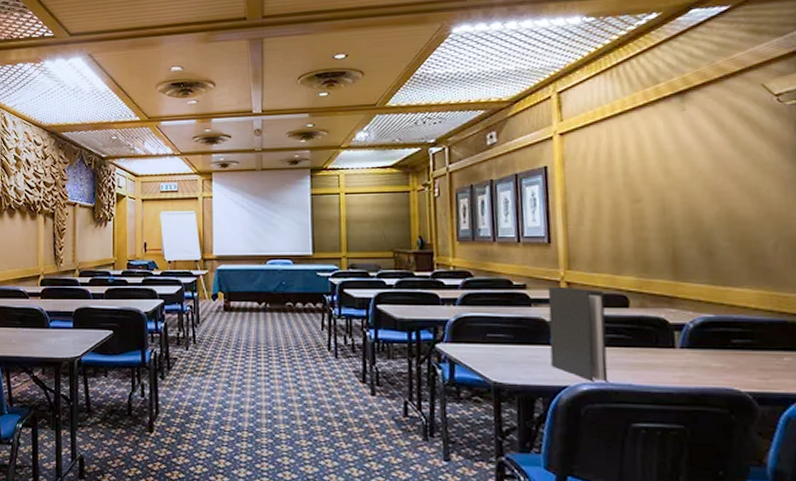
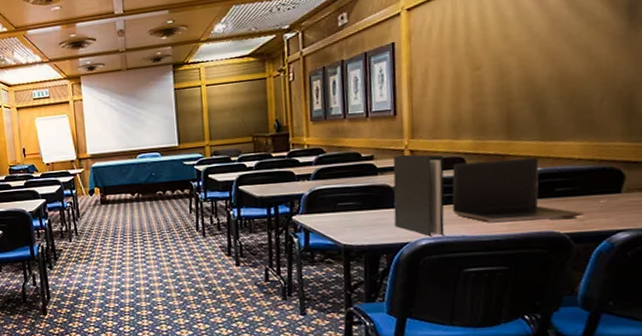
laptop computer: none [614,301,766,375] -> present [452,158,584,223]

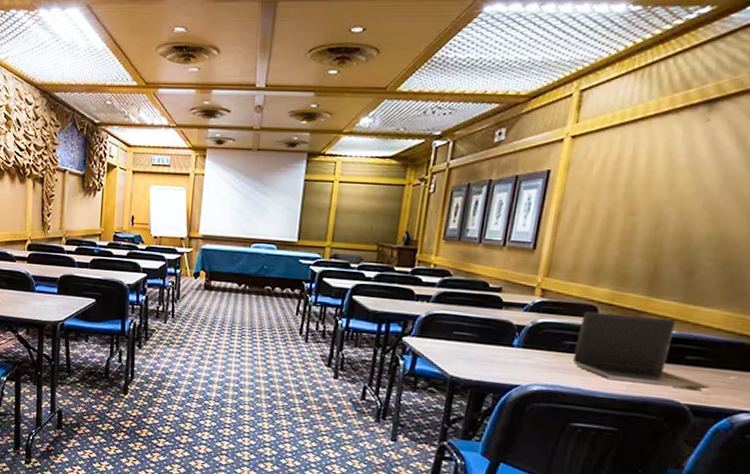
binder: present [393,154,445,237] -> none [508,291,576,385]

